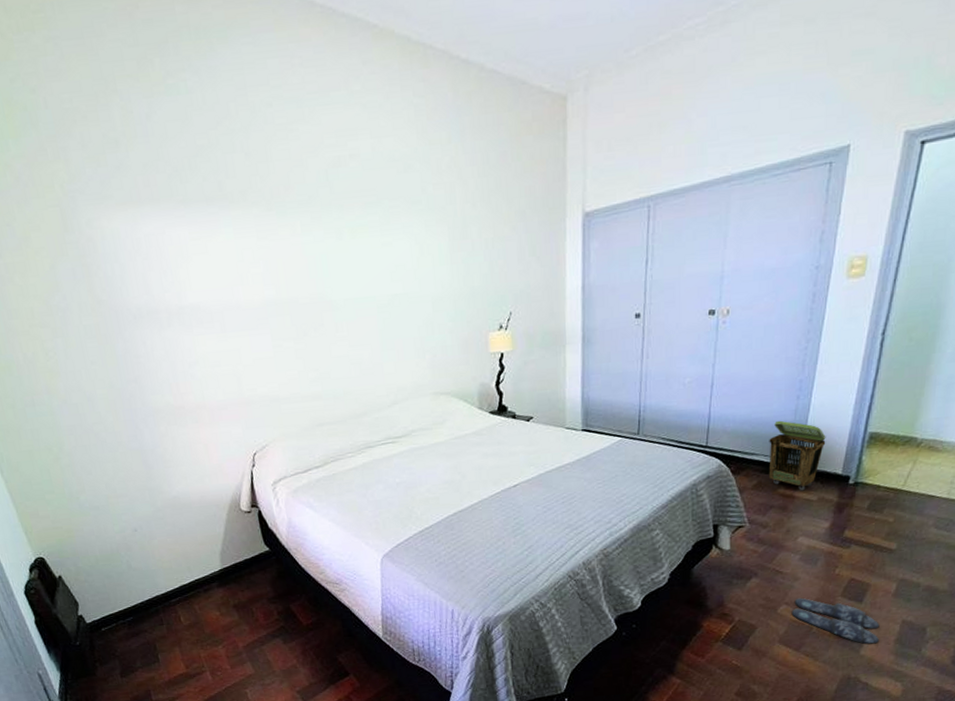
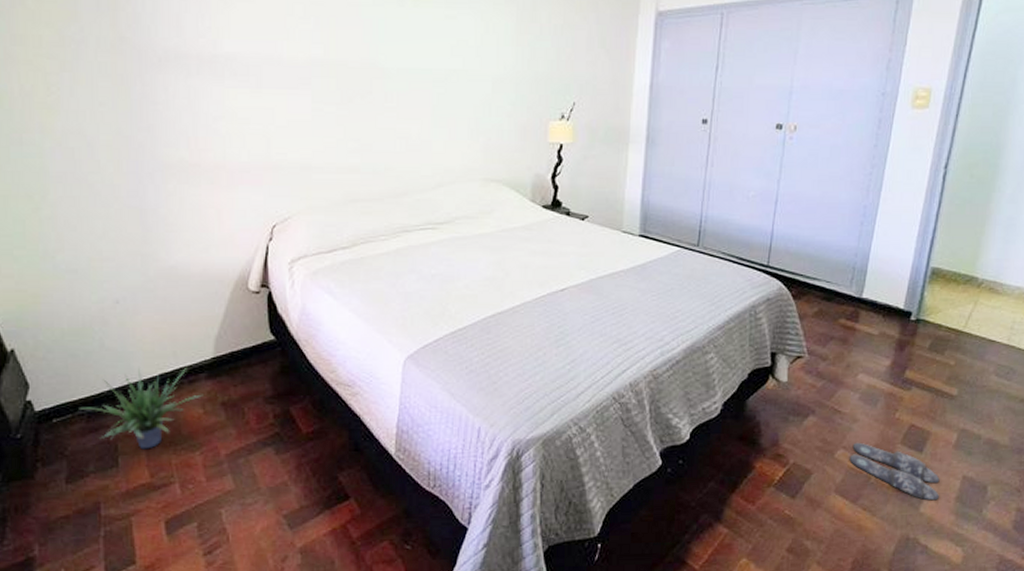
potted plant: none [120,578,218,647] -> present [79,367,203,450]
laundry basket: present [768,420,826,491] -> none [830,246,889,324]

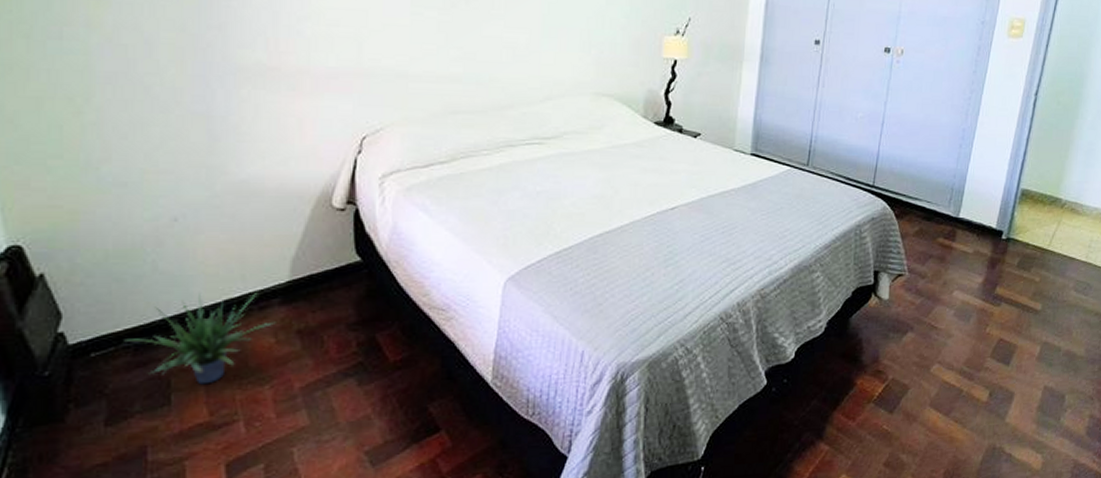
slippers: present [849,442,940,501] -> none [943,357,1024,411]

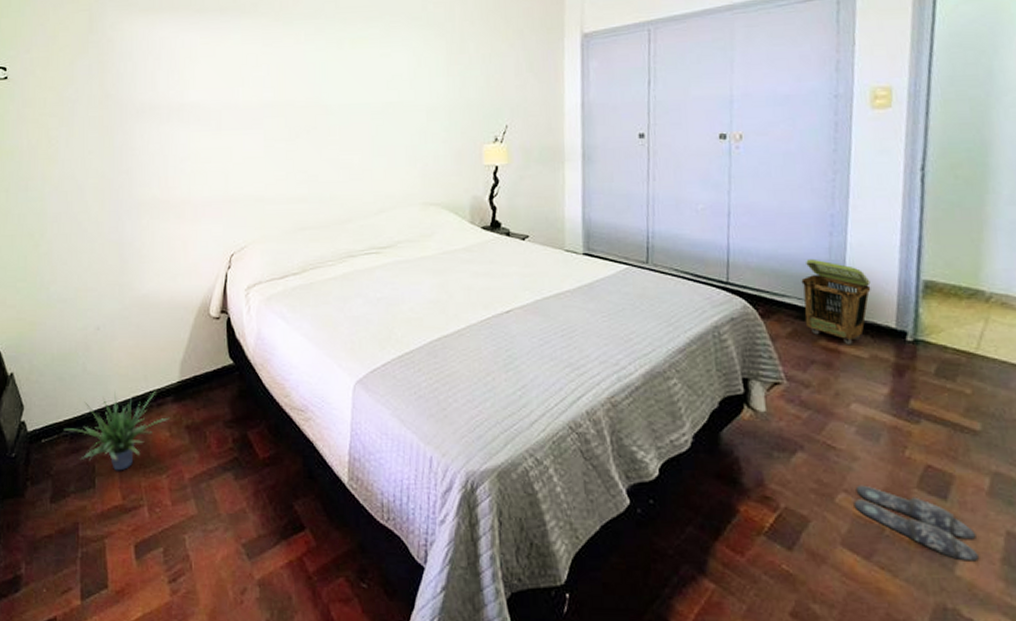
laundry basket: none [929,167,984,242] -> present [801,258,871,345]
slippers: none [943,357,1024,411] -> present [853,485,979,562]

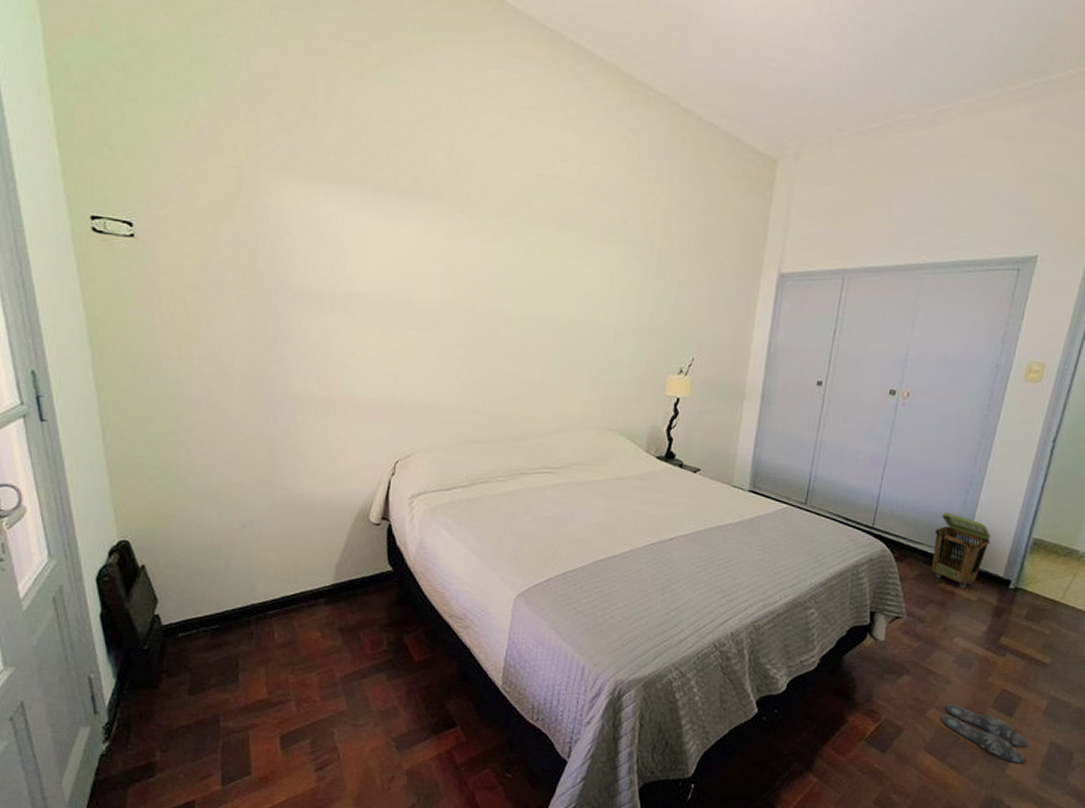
potted plant: present [63,390,170,471] -> none [203,589,322,668]

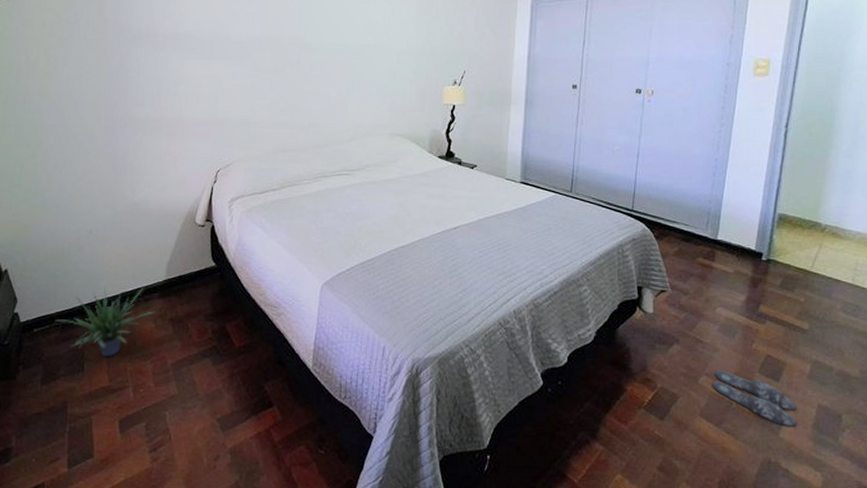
potted plant: none [203,589,322,668] -> present [55,287,156,357]
laundry basket: present [931,512,991,589] -> none [688,193,740,263]

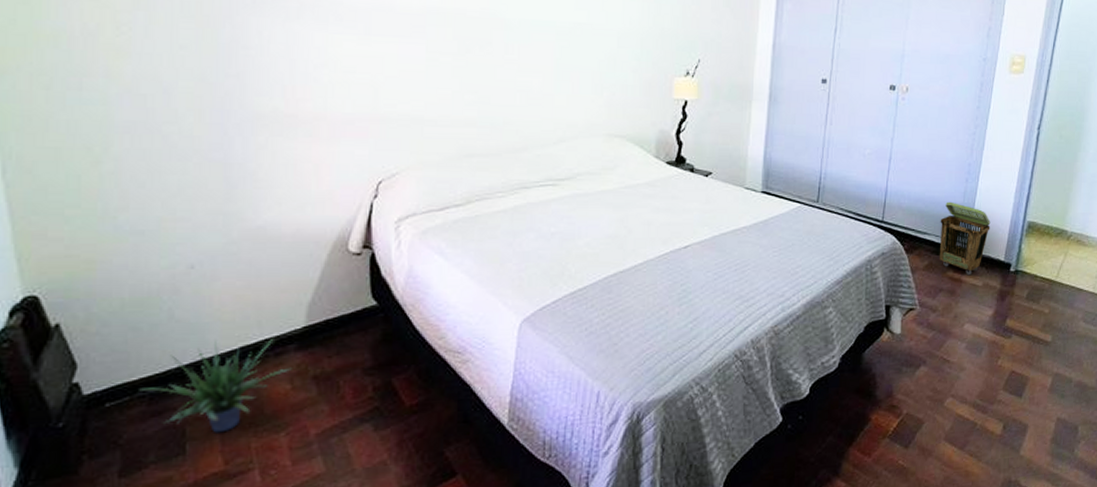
laundry basket: none [688,193,740,263] -> present [939,201,991,276]
slippers: present [712,370,797,427] -> none [957,390,1037,444]

